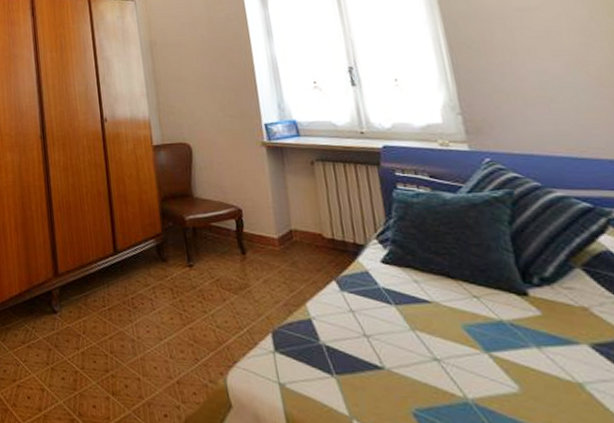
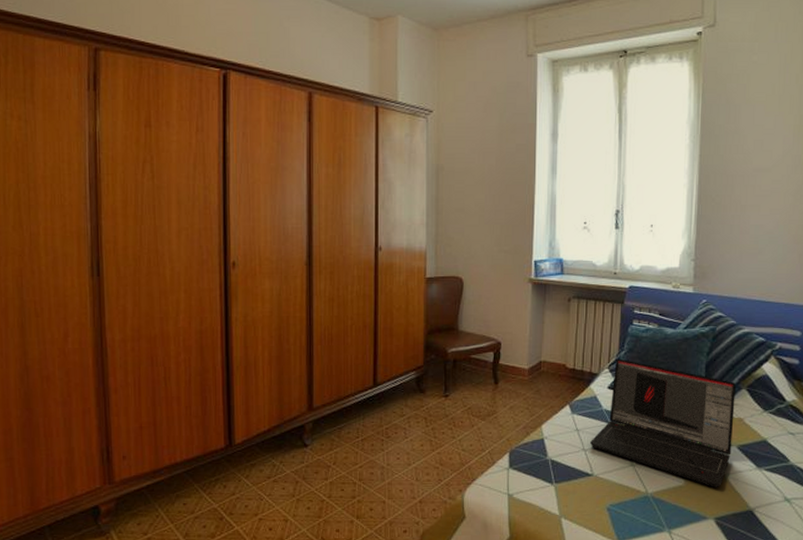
laptop: none [370,228,583,400] -> present [589,358,736,487]

